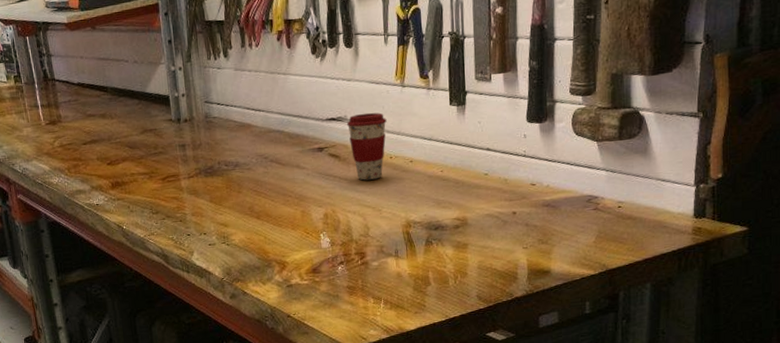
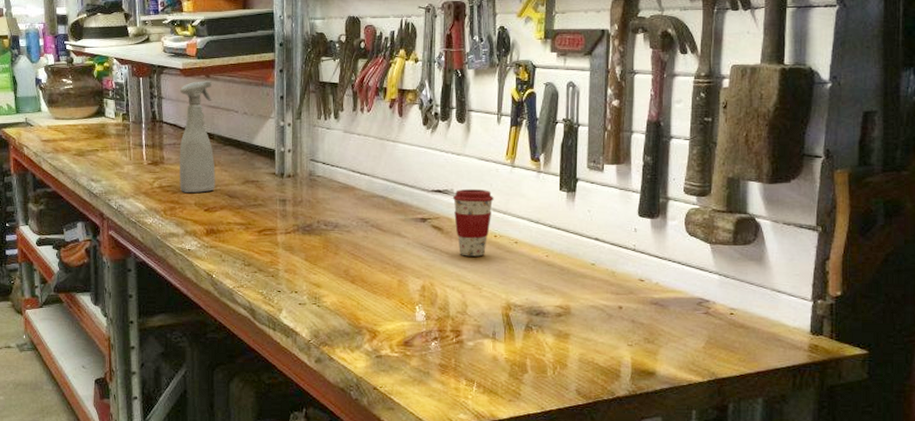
spray bottle: none [68,32,115,149] -> present [179,81,215,193]

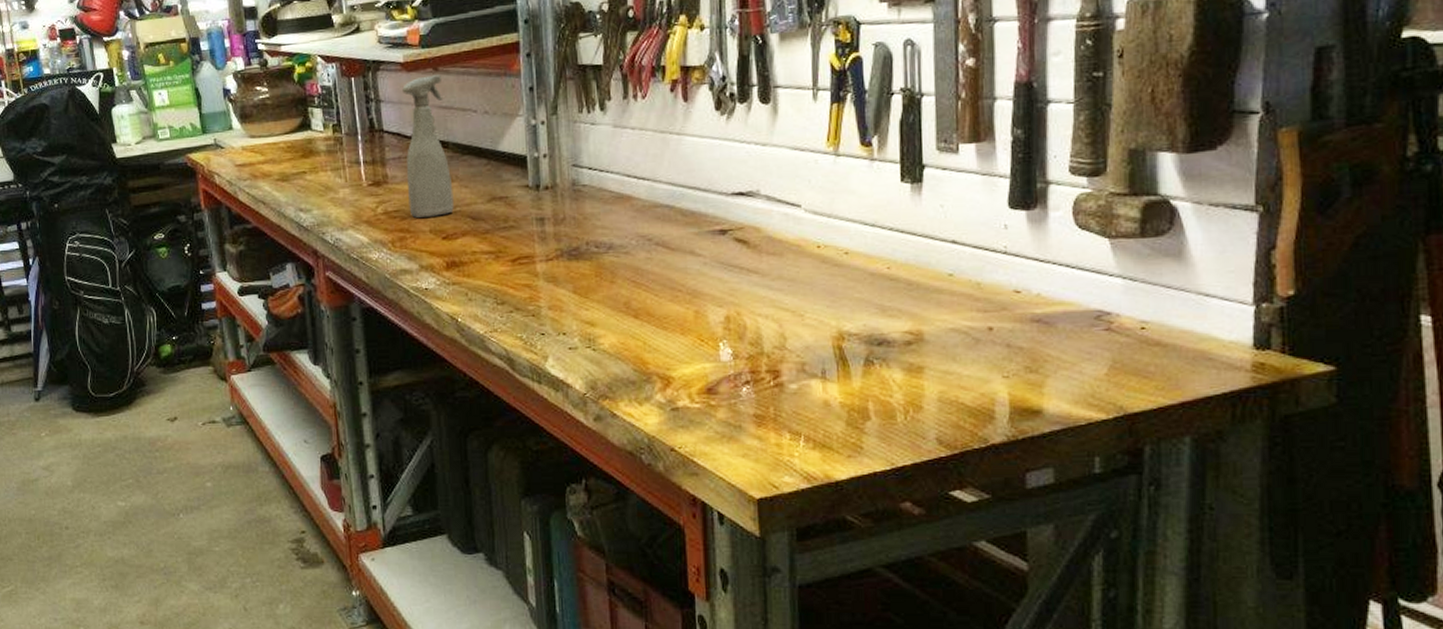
coffee cup: present [452,188,494,257] -> none [759,187,814,275]

